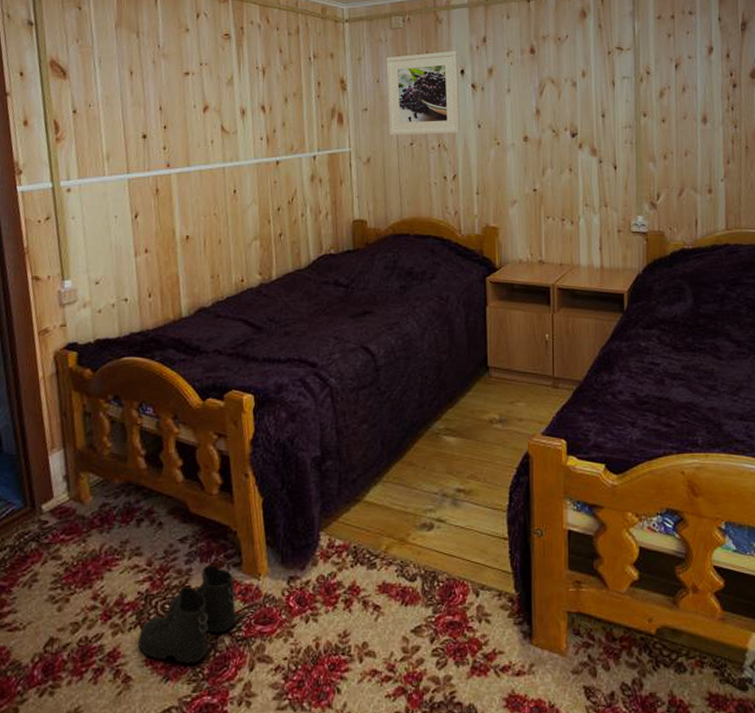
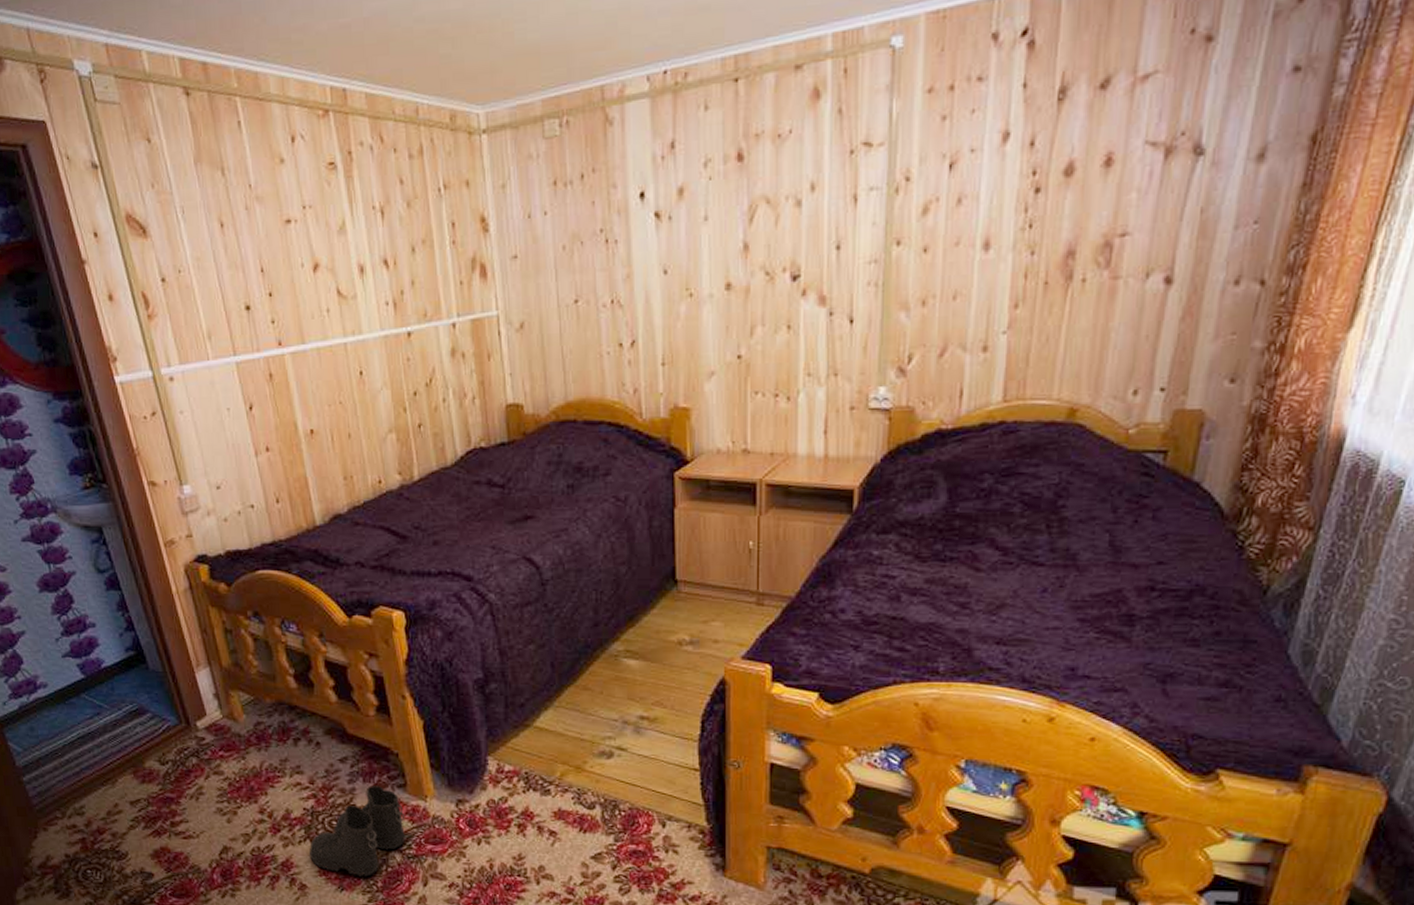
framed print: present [386,51,461,136] -> none [539,165,641,292]

